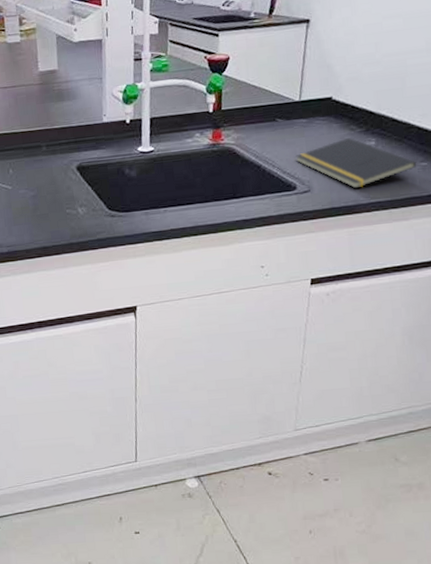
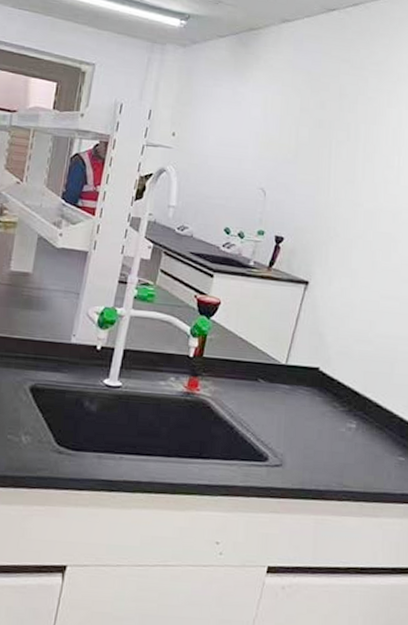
notepad: present [296,138,417,189] -> none [272,415,395,473]

